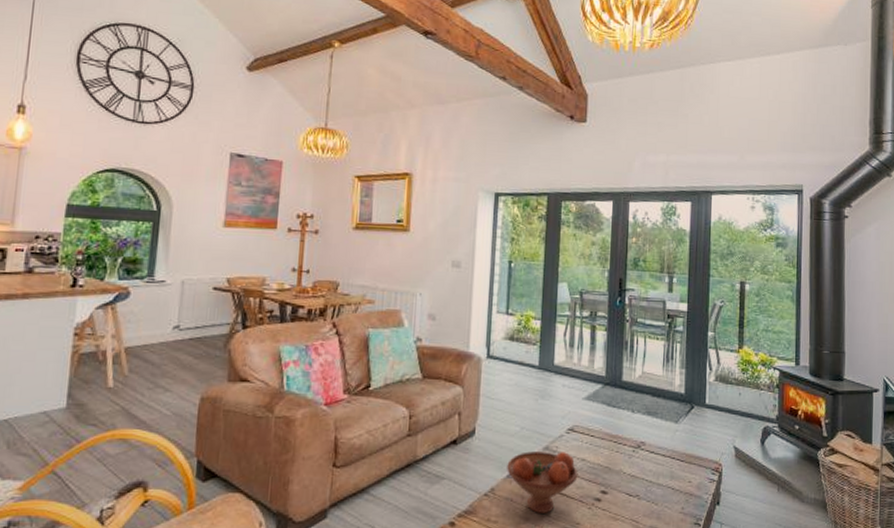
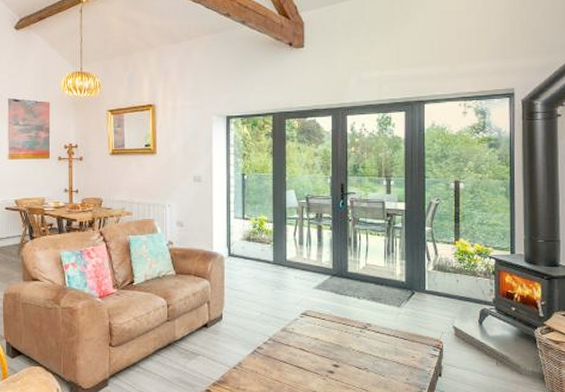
fruit bowl: present [507,451,578,513] -> none [251,333,313,383]

